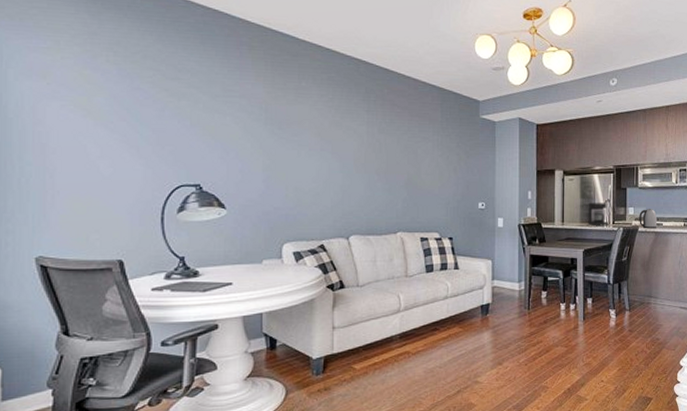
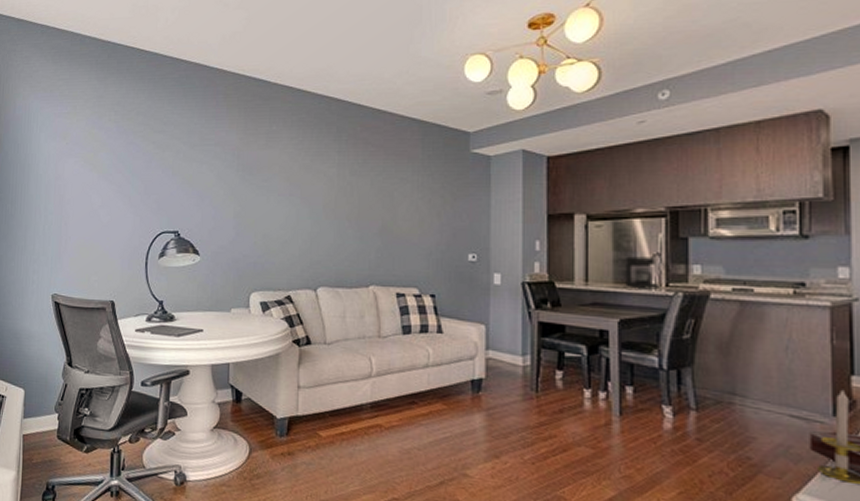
kettle: present [639,209,658,229] -> none [711,267,744,297]

